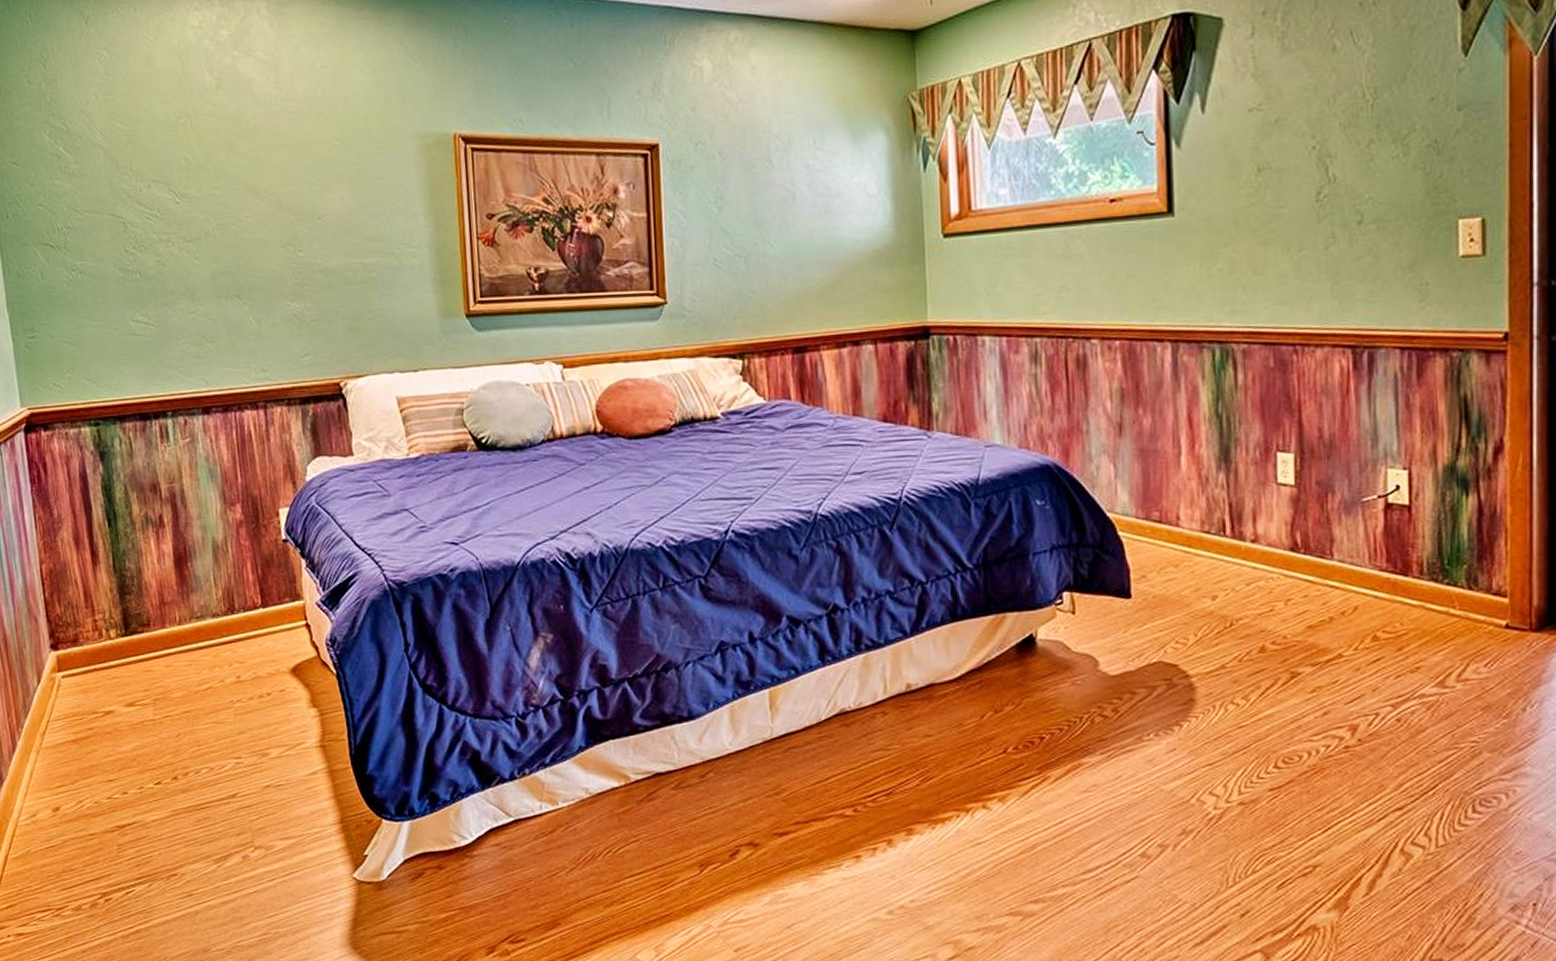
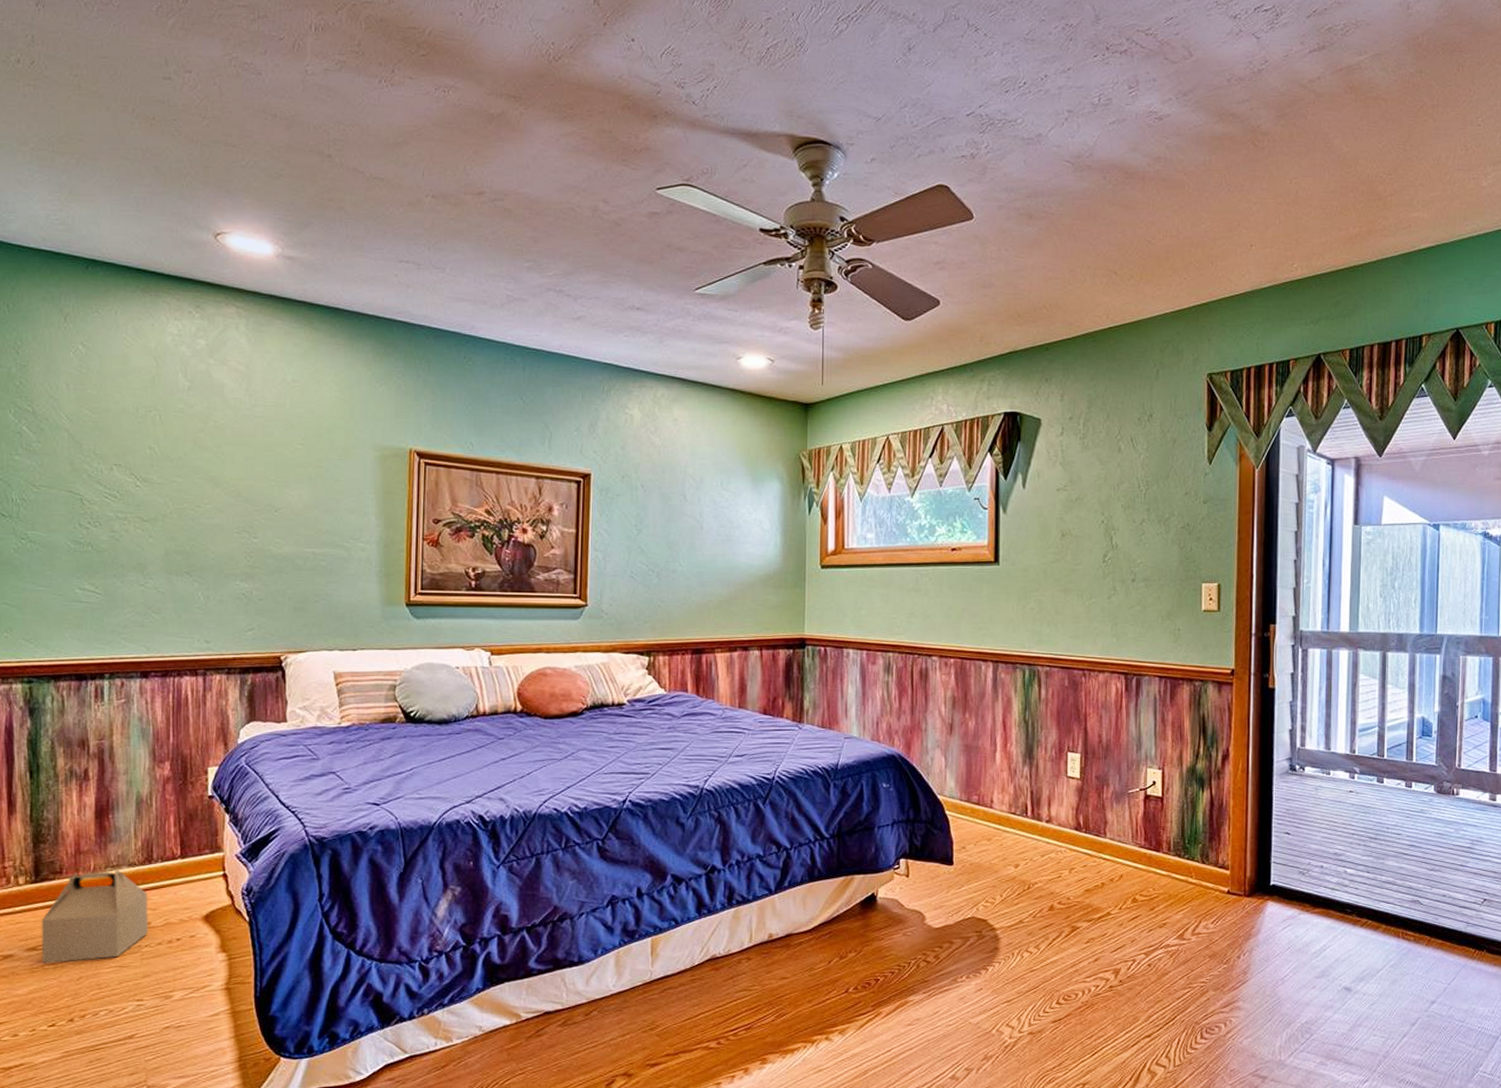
cardboard box: none [135,620,240,720] -> present [41,869,149,964]

